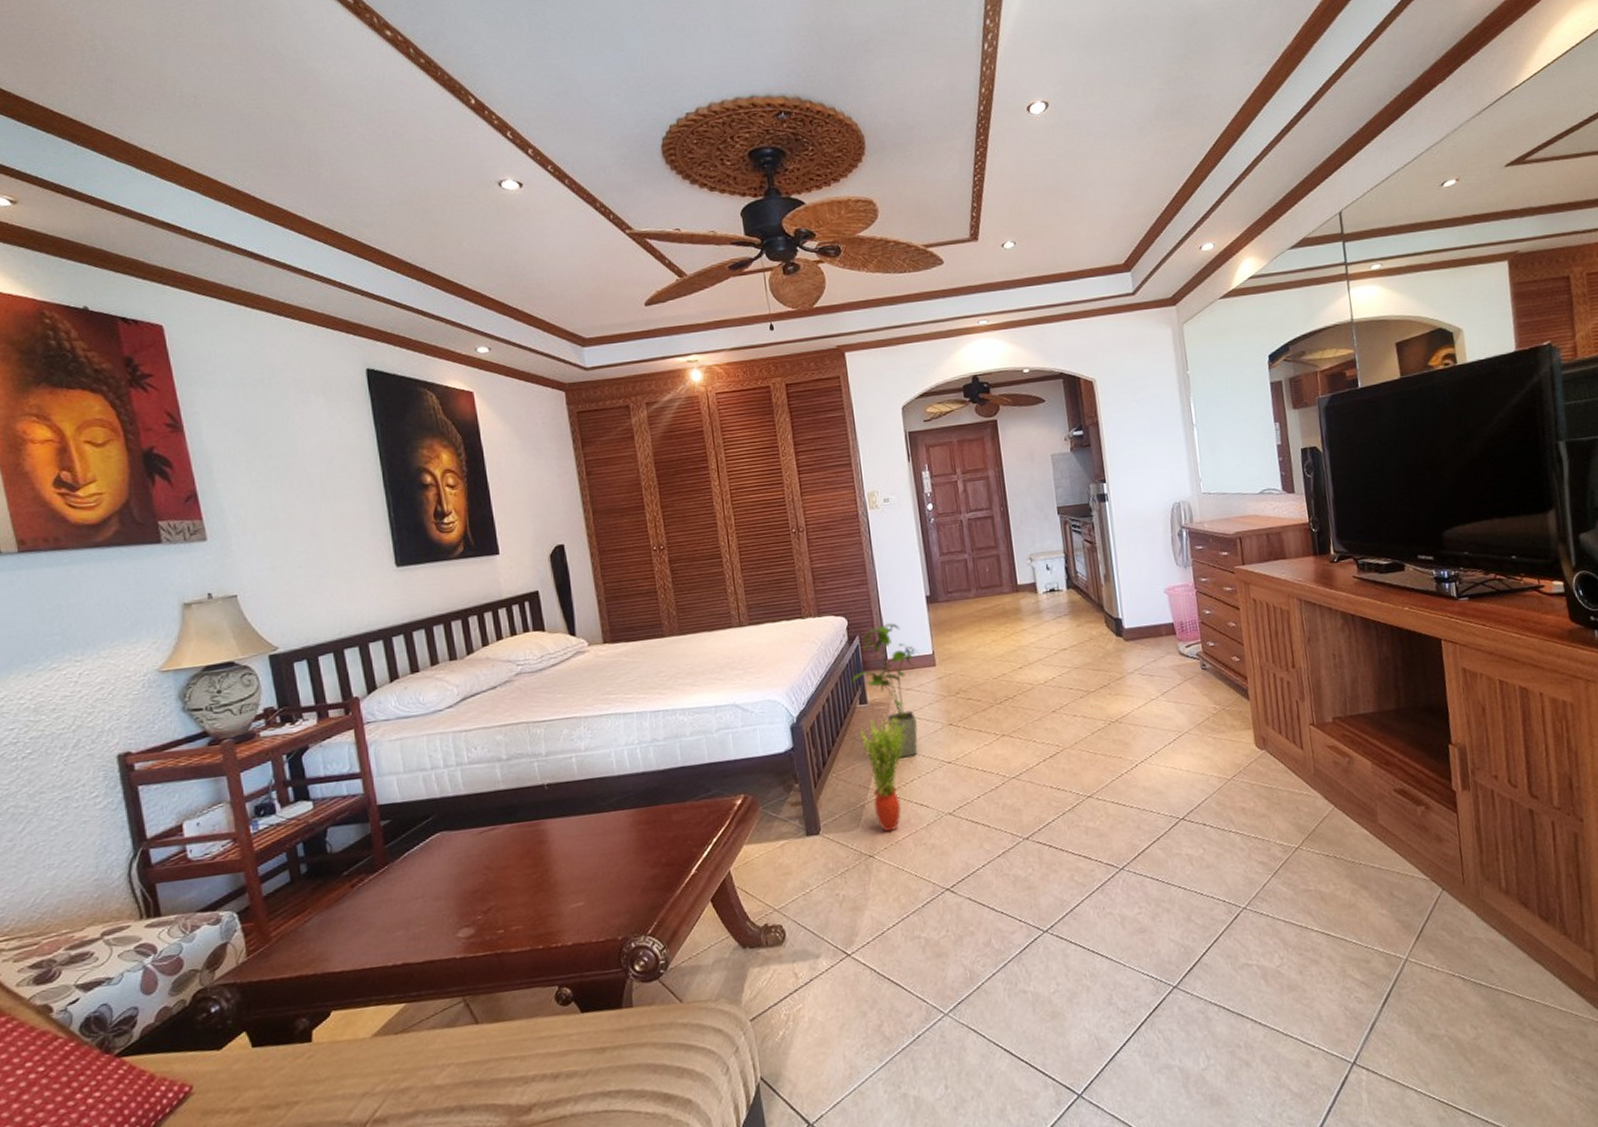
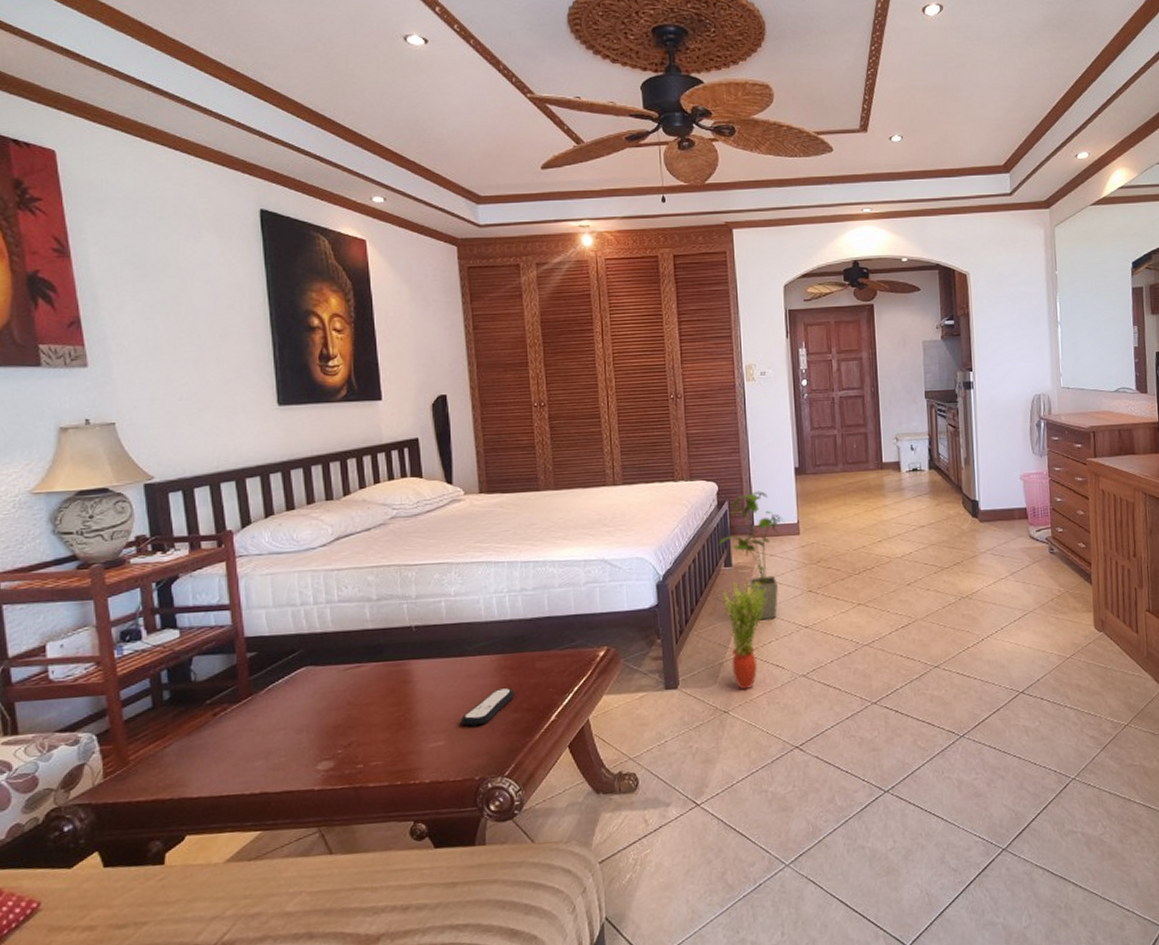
remote control: none [600,843,653,885] -> present [461,688,515,726]

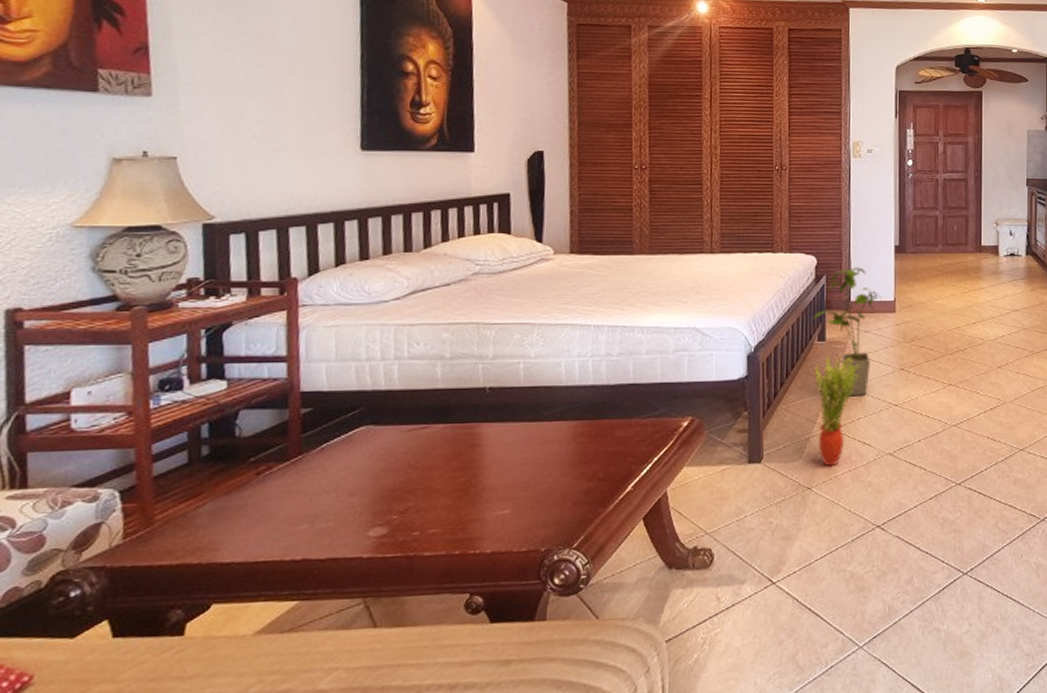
remote control: present [461,688,515,726] -> none [531,456,591,495]

